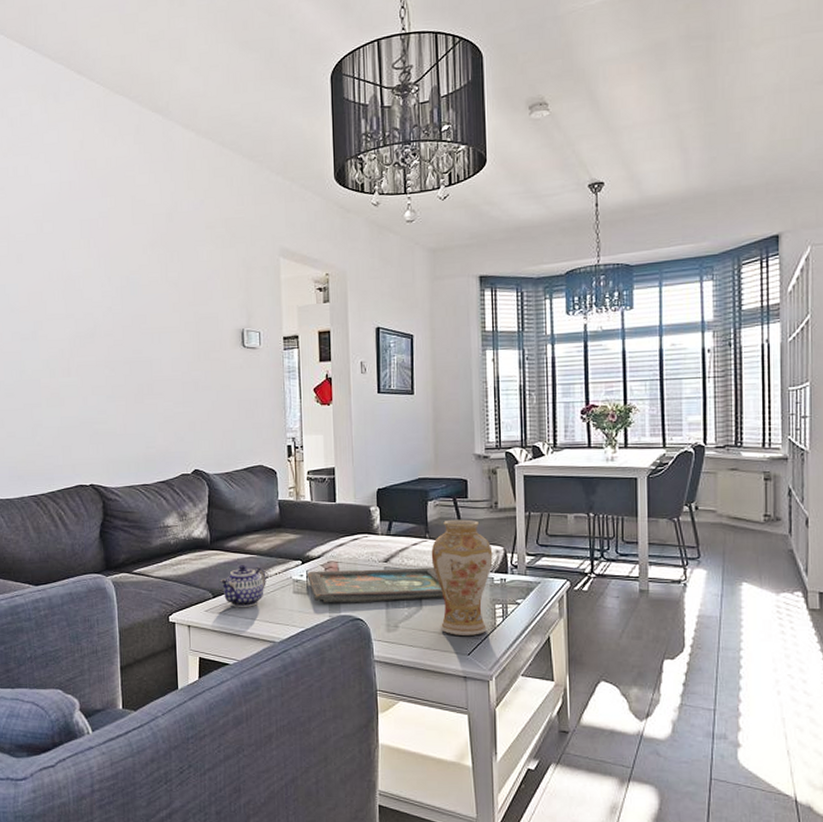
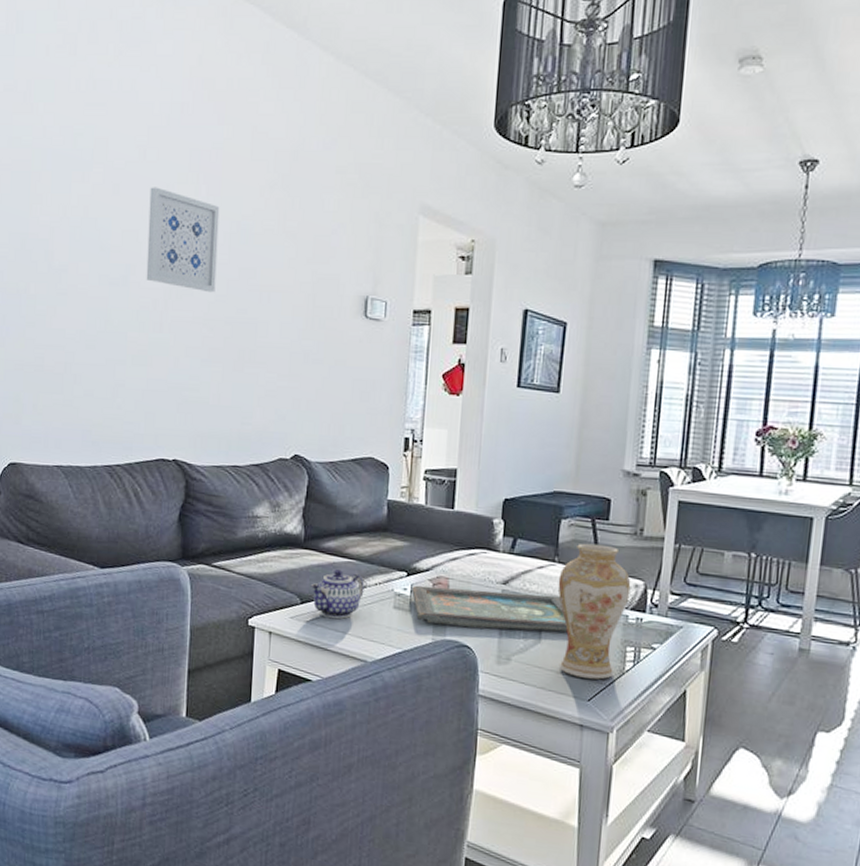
wall art: none [49,254,113,339] -> present [146,187,220,293]

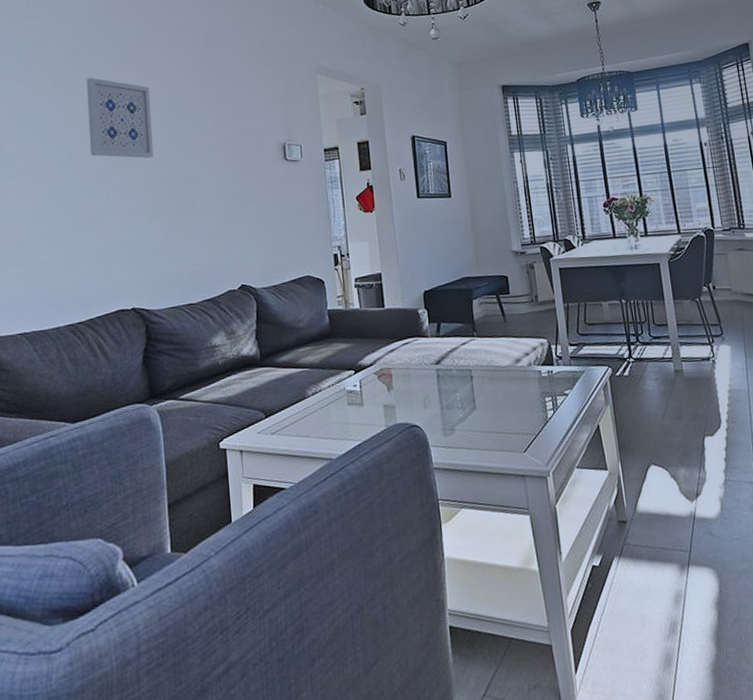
teapot: present [310,569,365,619] -> none [272,380,320,426]
decorative tray: present [411,585,568,633] -> none [361,365,496,413]
vase: present [557,543,631,680] -> none [479,314,540,433]

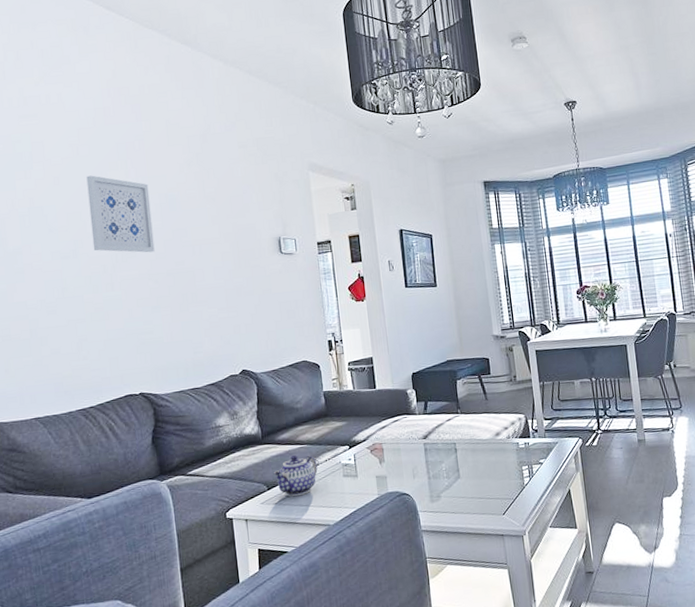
teapot: none [272,380,320,426] -> present [273,455,318,496]

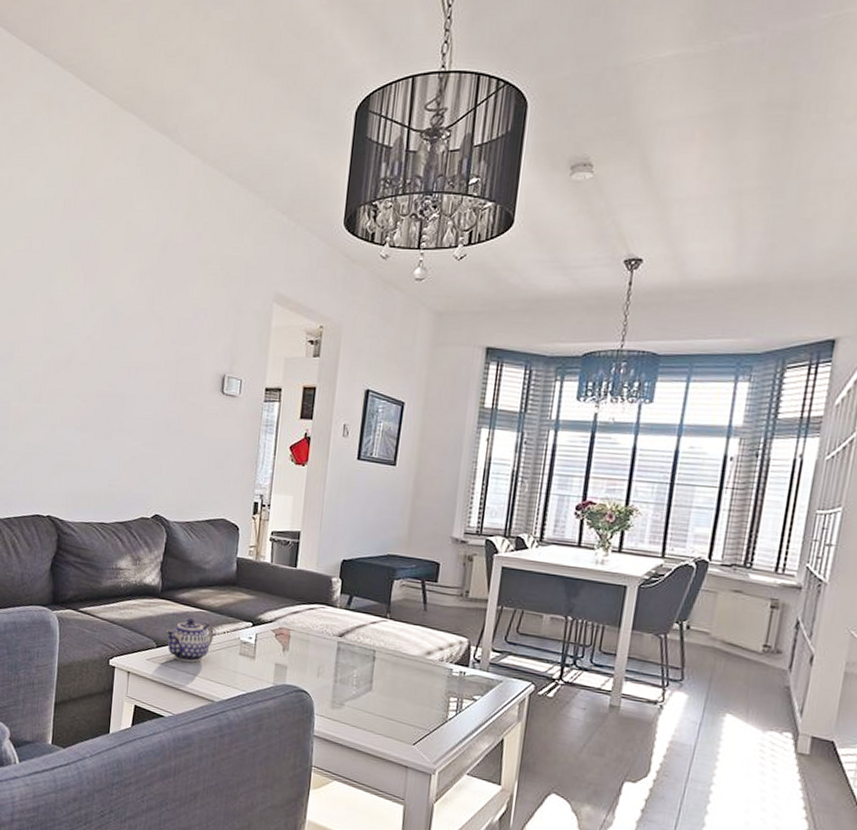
wall art: present [86,175,155,253] -> none [28,273,95,369]

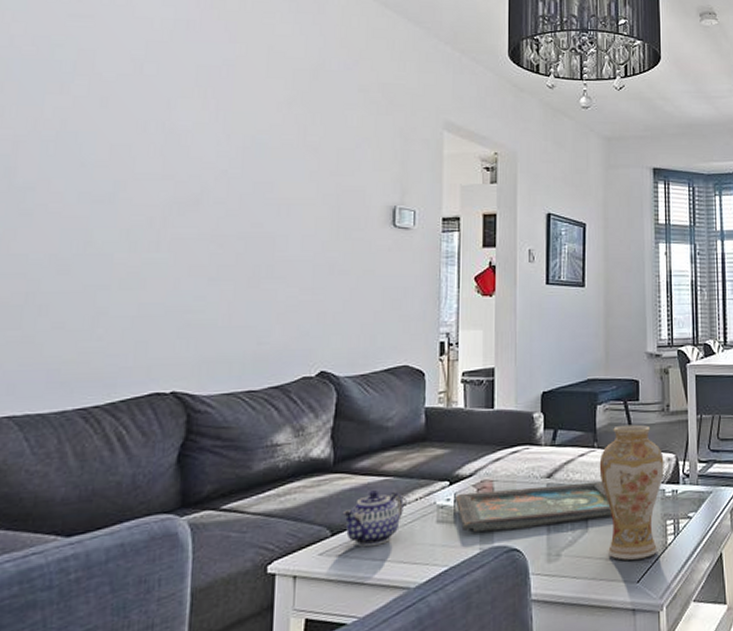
decorative tray: none [256,634,397,682] -> present [455,481,612,533]
vase: none [388,602,456,726] -> present [599,424,664,560]

